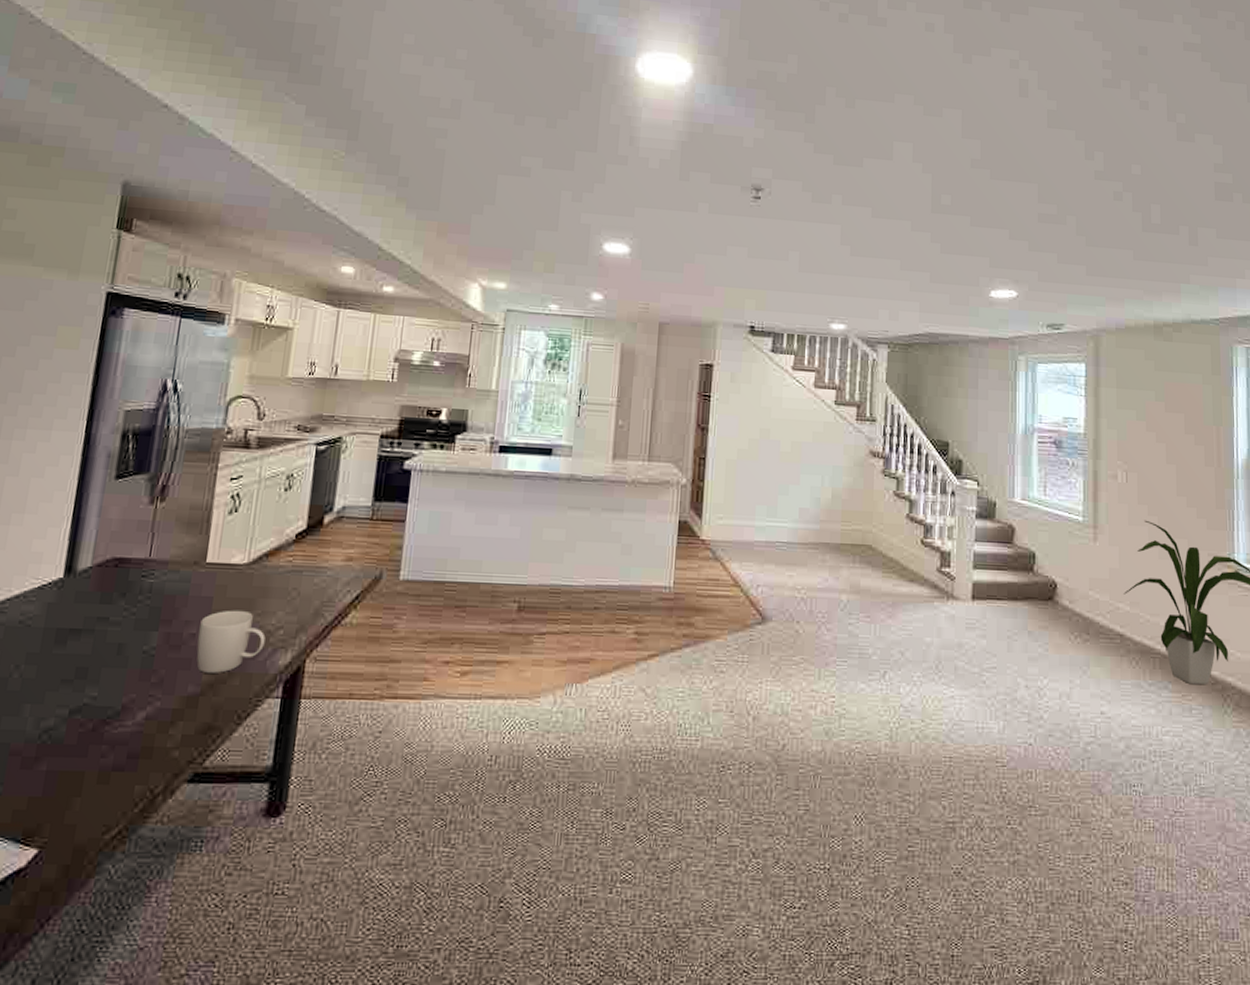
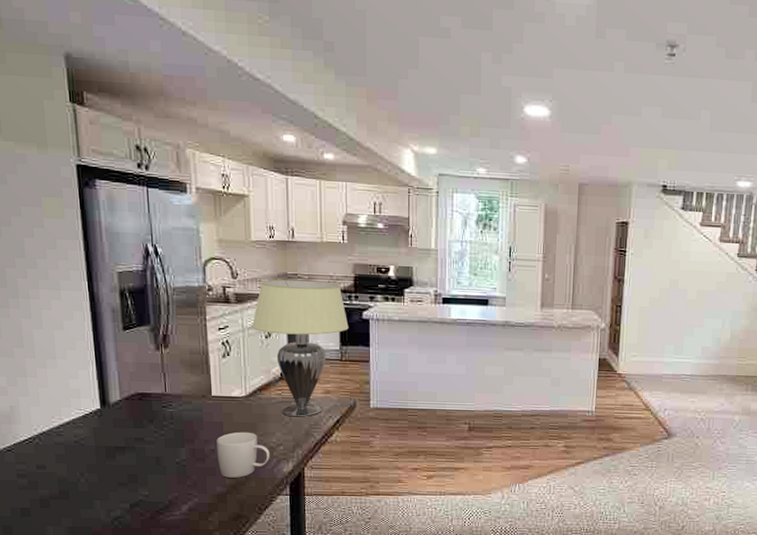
lampshade: none [270,421,386,592] -> present [251,279,349,417]

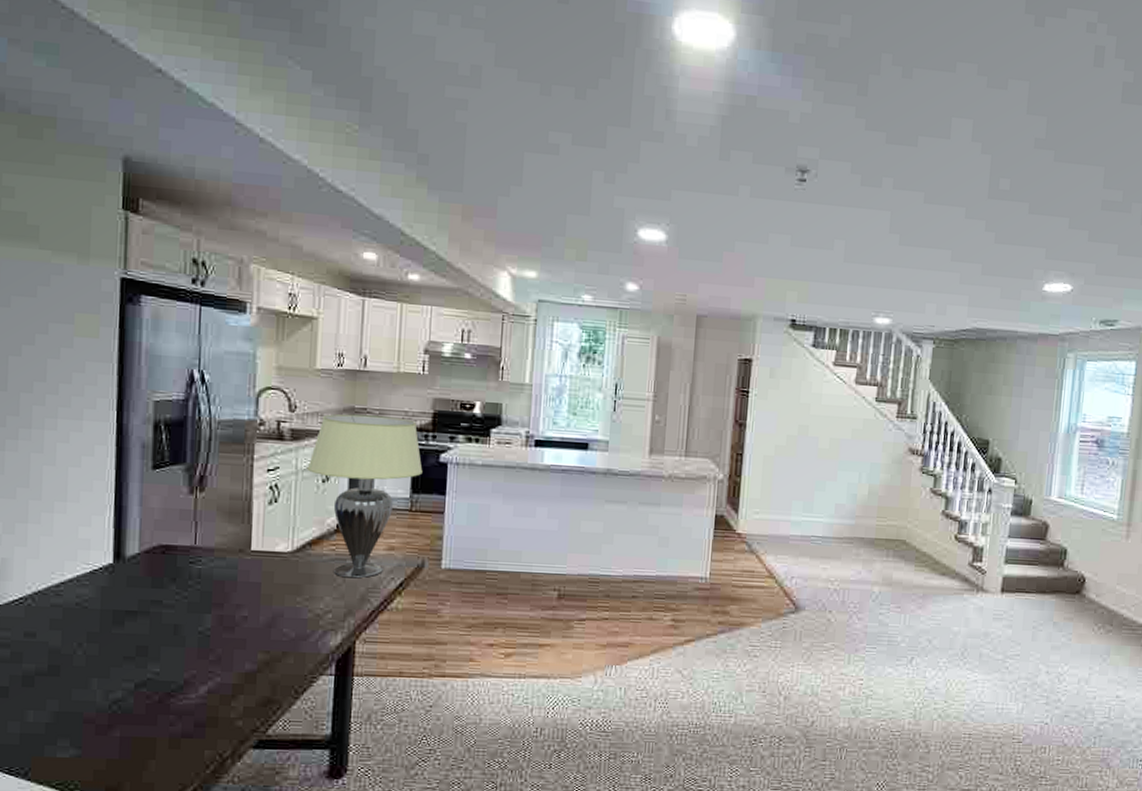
mug: present [216,431,270,478] -> none [250,595,315,653]

